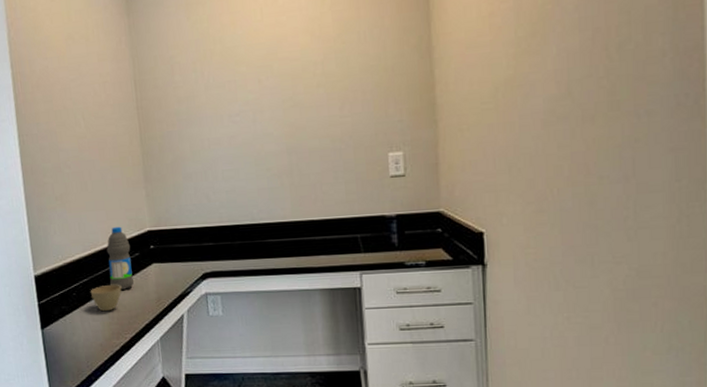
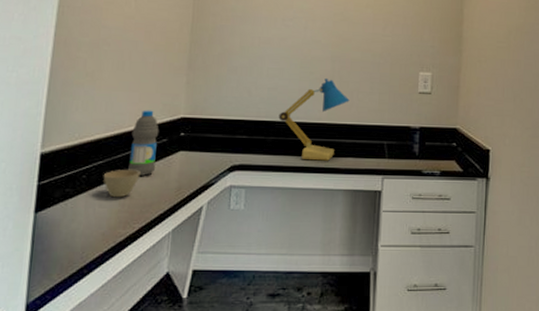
desk lamp: none [241,172,313,261] -> present [278,77,350,161]

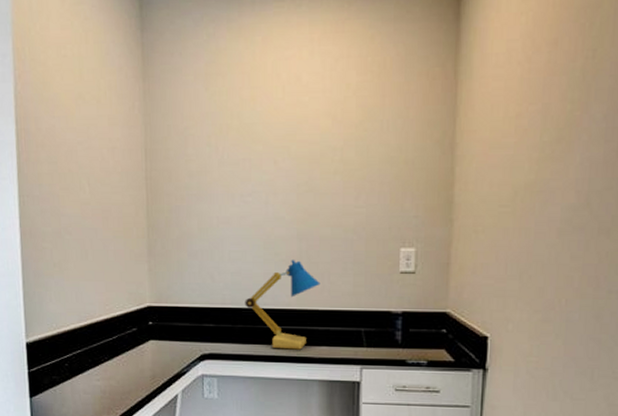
cup: present [103,170,141,198] -> none [83,358,116,385]
water bottle: present [127,110,159,176] -> none [103,299,130,364]

